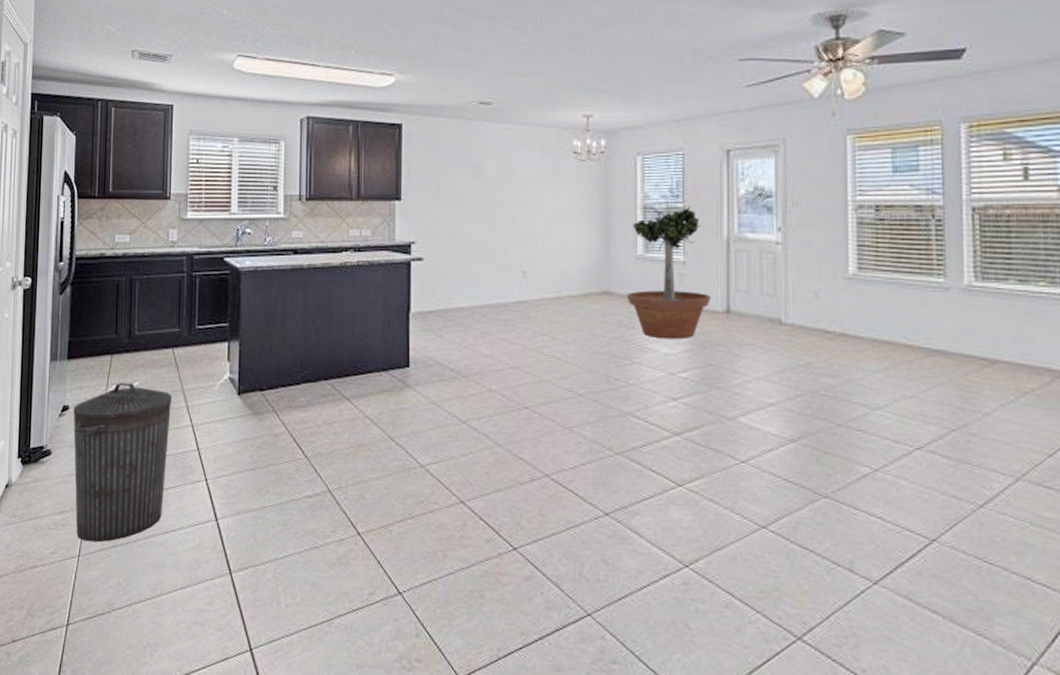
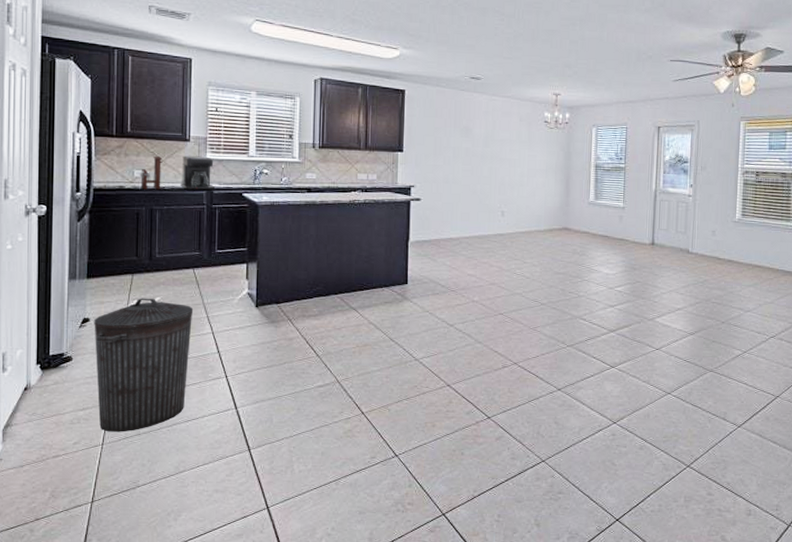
paper towel holder: none [120,219,143,257] -> present [139,157,163,190]
coffee maker: none [161,216,196,256] -> present [181,155,216,191]
potted tree: present [627,200,711,338] -> none [580,161,641,263]

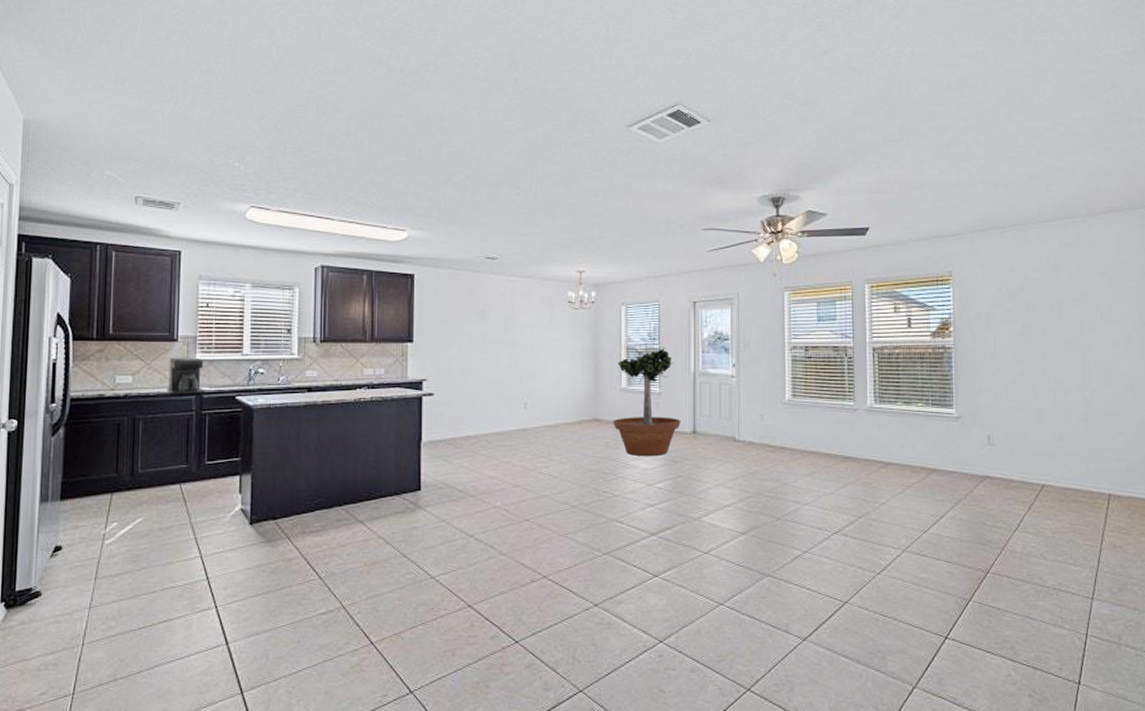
trash can: present [94,298,194,432] -> none [67,519,180,679]
paper towel holder: present [139,157,163,190] -> none [121,360,148,397]
potted tree: none [580,161,641,263] -> present [613,342,681,456]

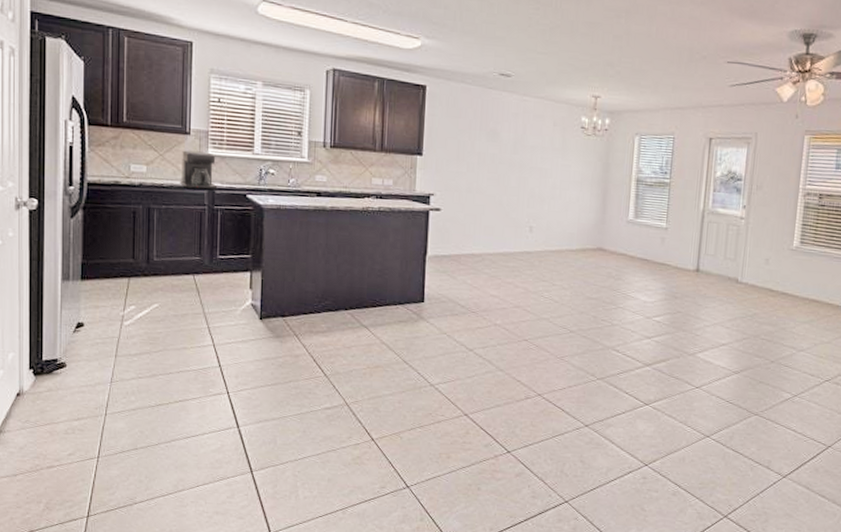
potted tree: present [613,342,681,456] -> none [617,176,685,290]

